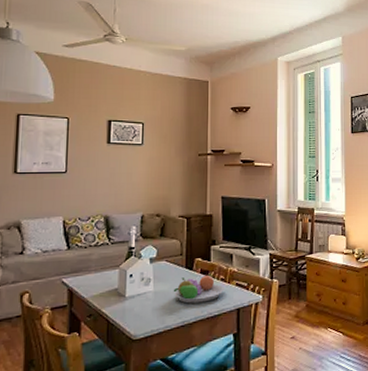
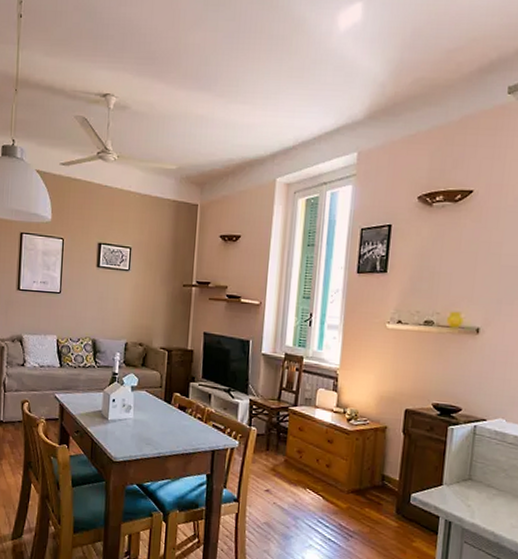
fruit bowl: present [173,274,226,304] -> none [151,410,202,438]

